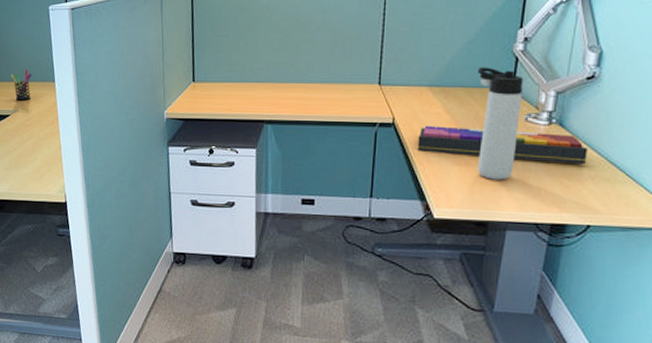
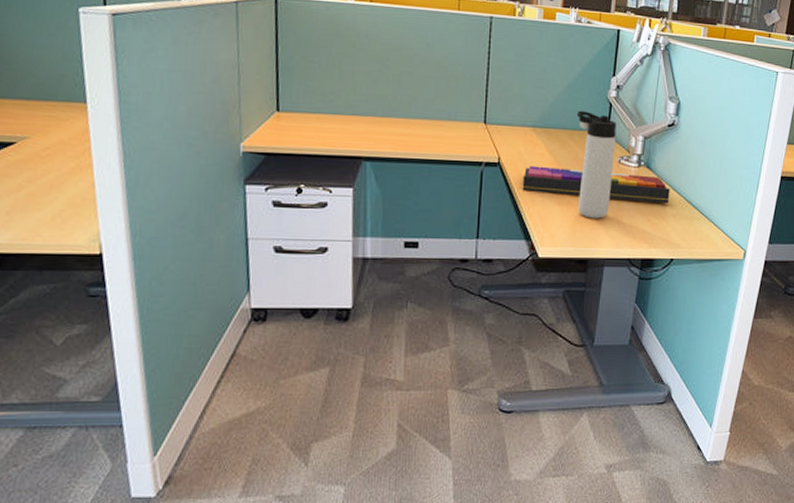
pen holder: present [11,70,32,101] -> none [18,85,51,125]

